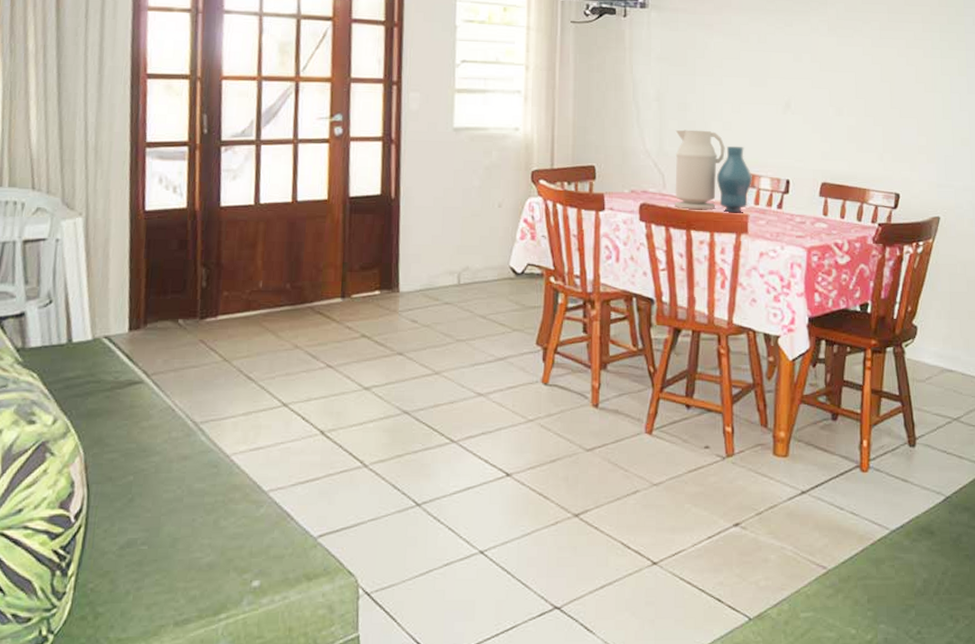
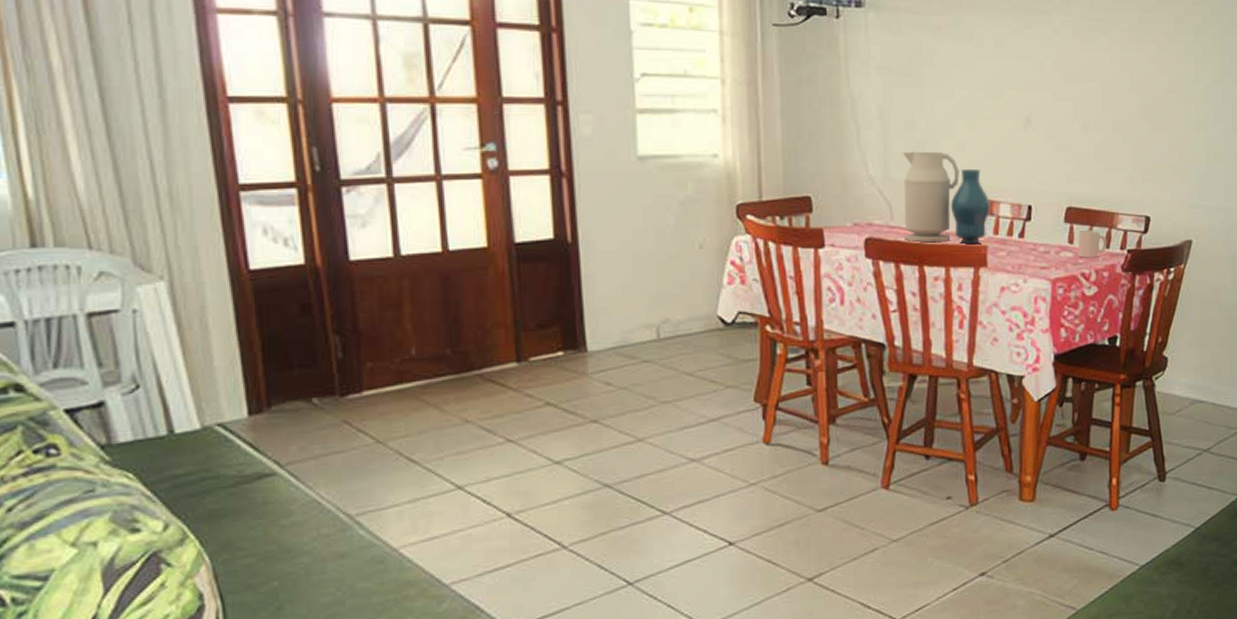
cup: none [831,204,859,231] -> present [1078,230,1107,259]

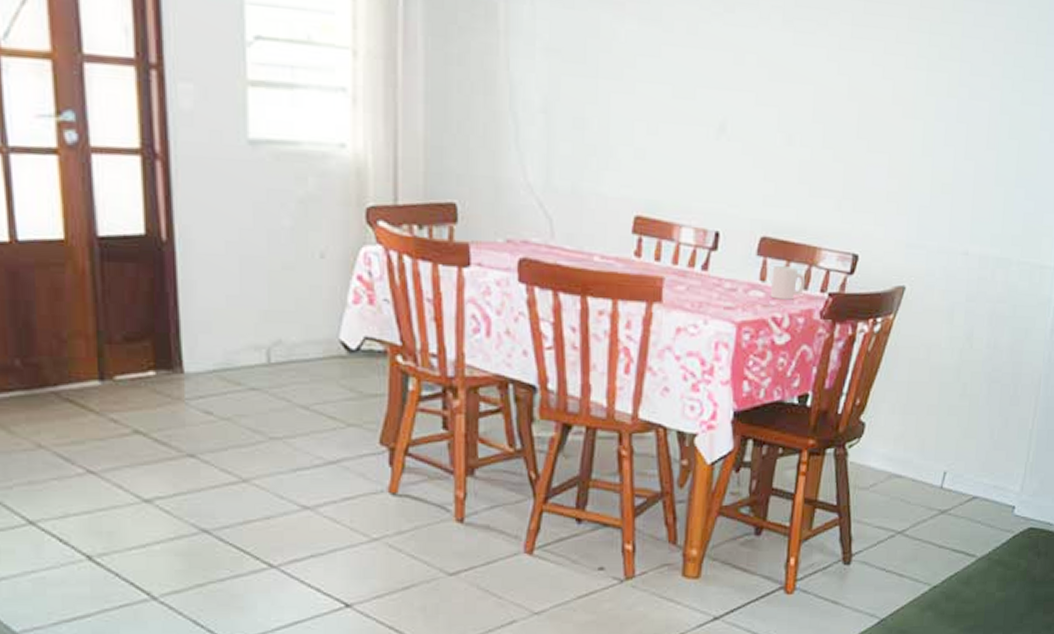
water jug: present [902,151,959,243] -> none [566,156,636,270]
vase: present [950,168,992,245] -> none [622,181,672,275]

